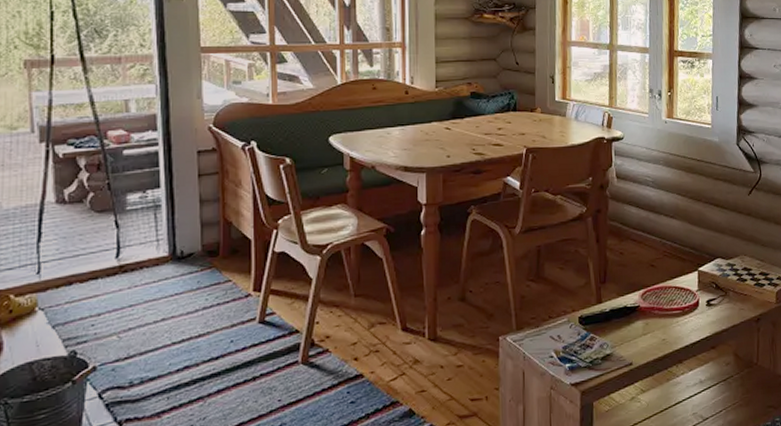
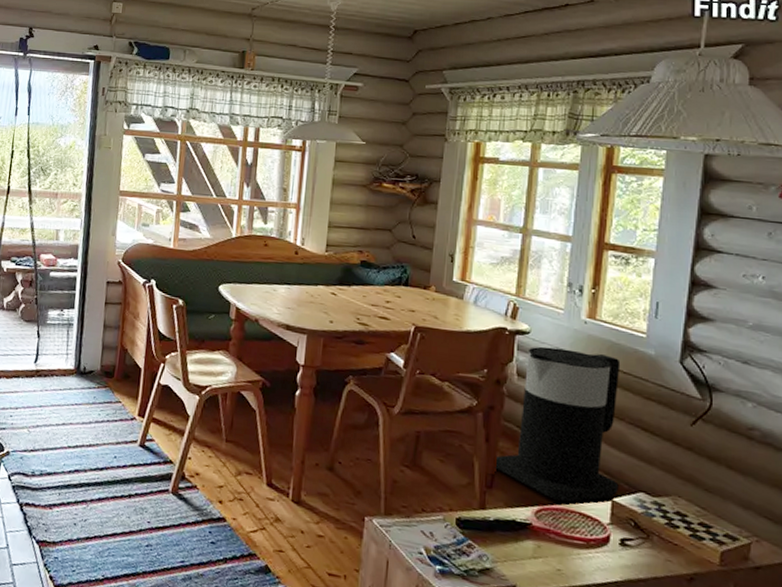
trash can: none [605,148,702,280] -> present [493,346,621,502]

